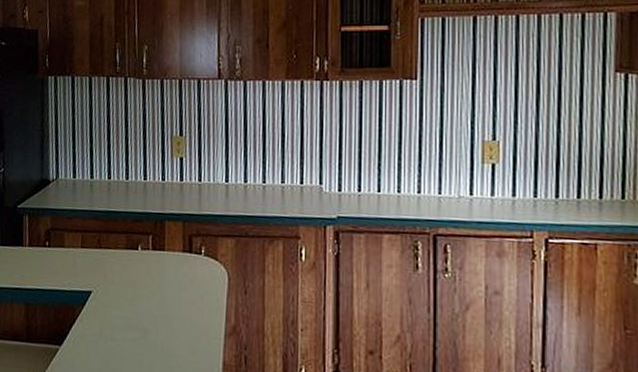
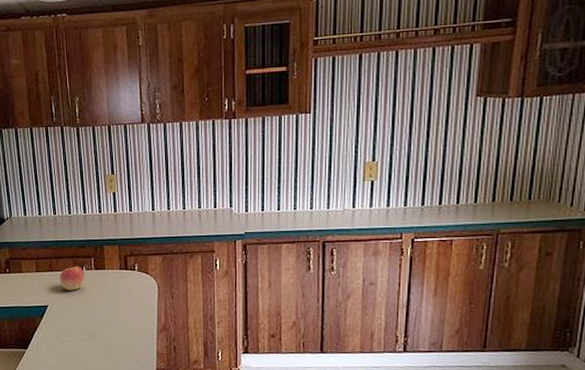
apple: none [109,244,141,275] -> present [60,266,86,291]

